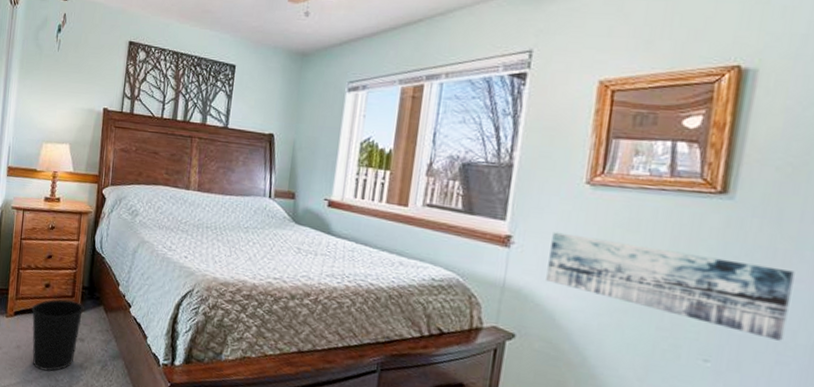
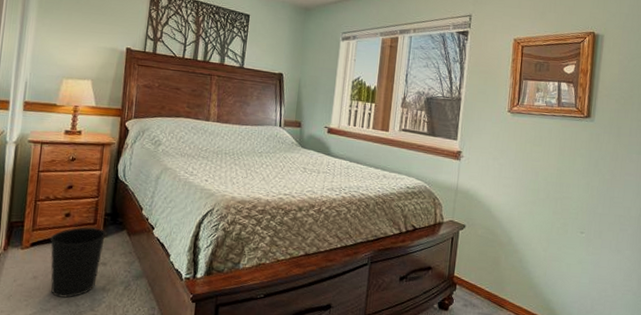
wall art: present [546,231,795,341] -> none [484,147,628,215]

